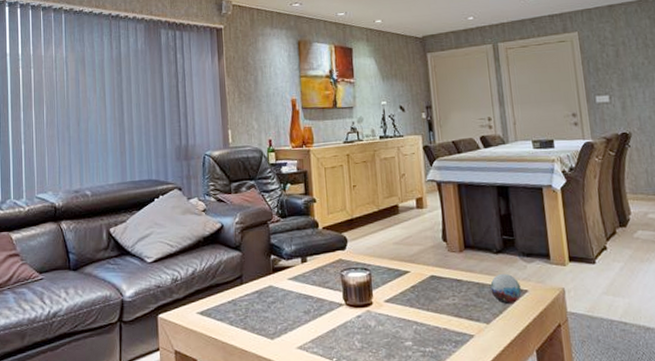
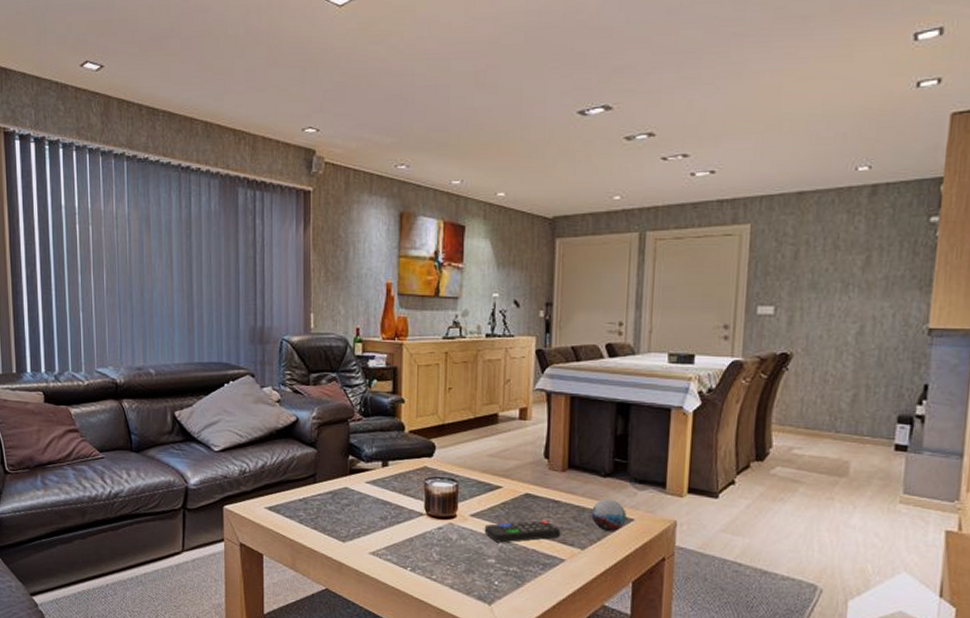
remote control: none [398,299,467,325] -> present [484,520,561,543]

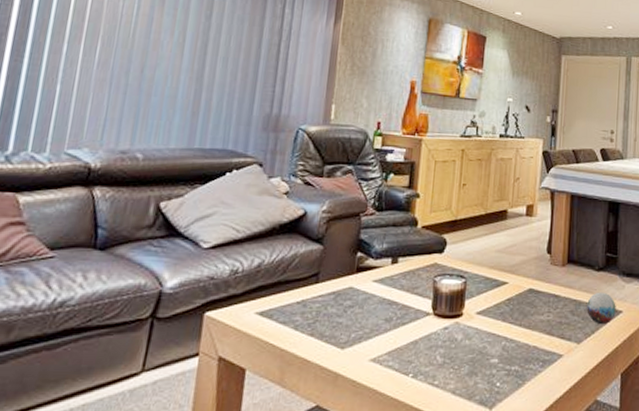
remote control: present [484,520,561,543] -> none [489,316,560,341]

